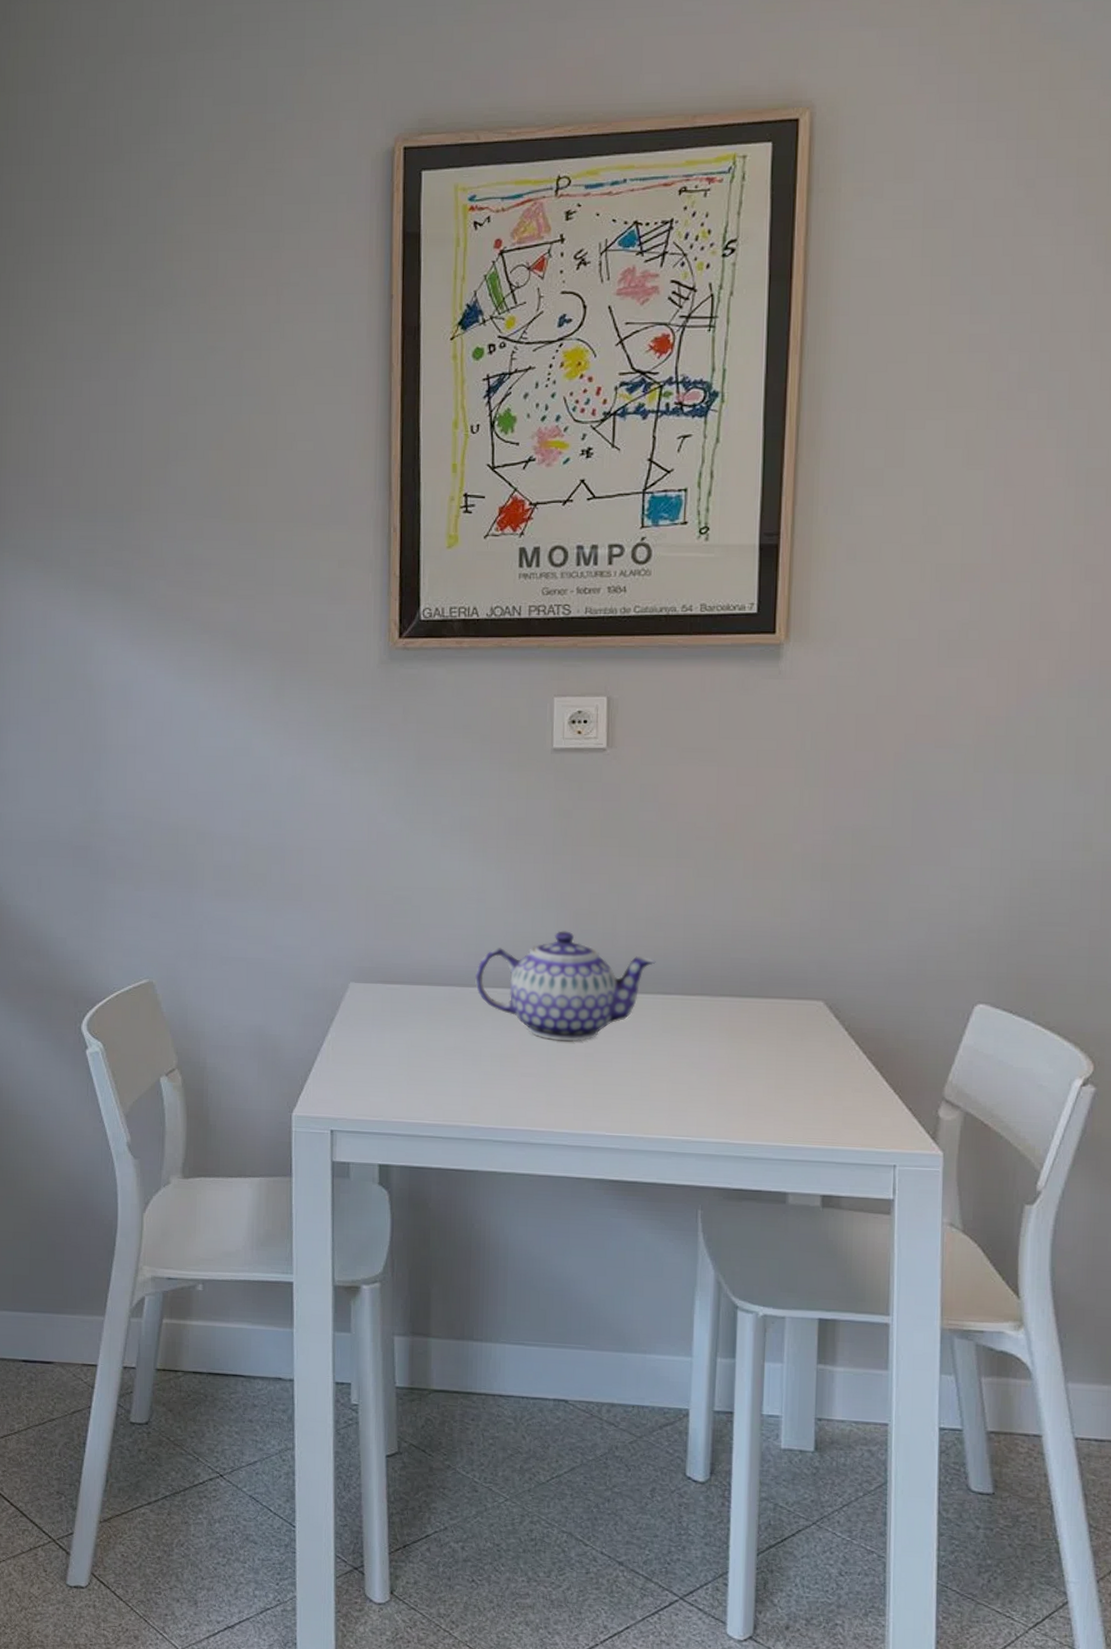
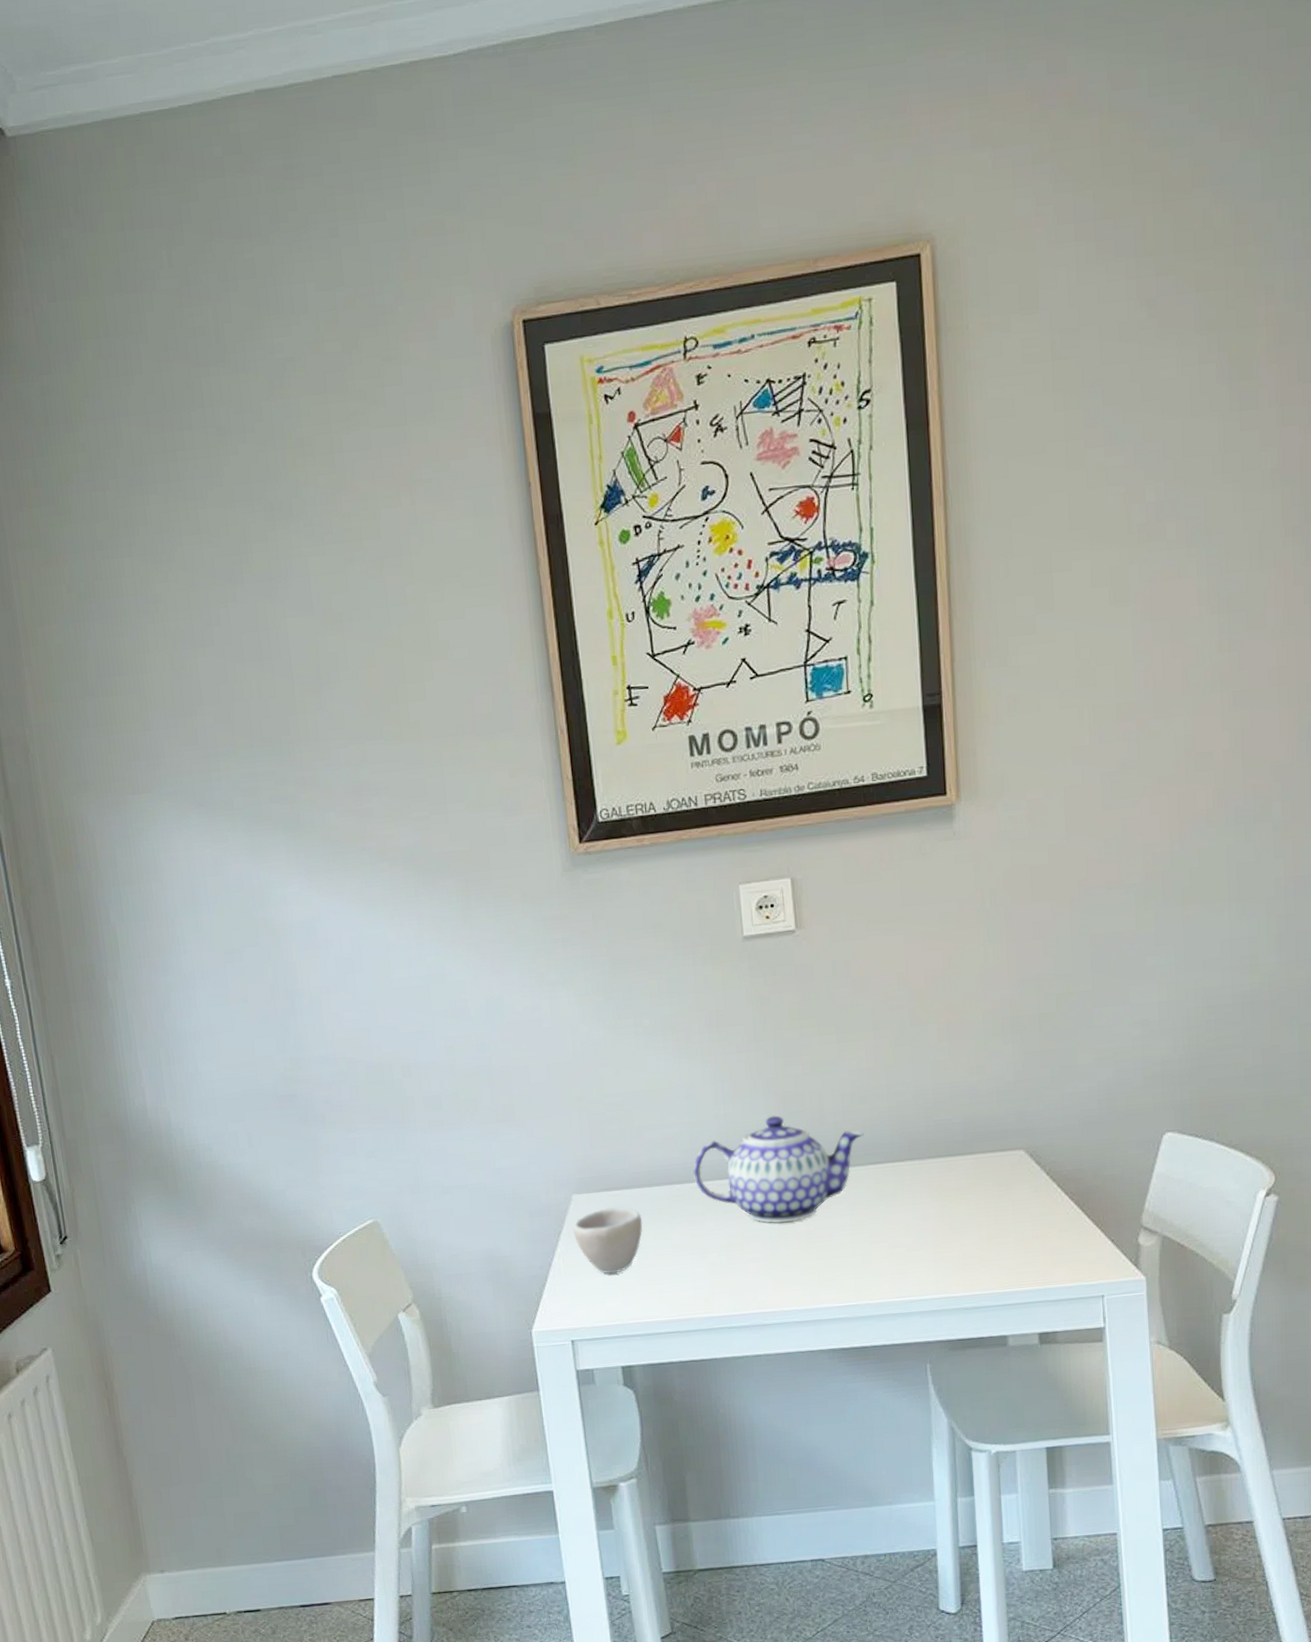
cup: none [346,1000,418,1068] -> present [572,1206,643,1274]

